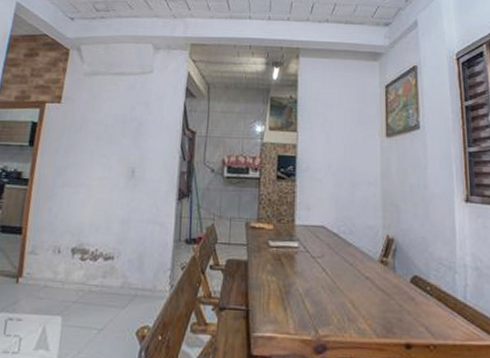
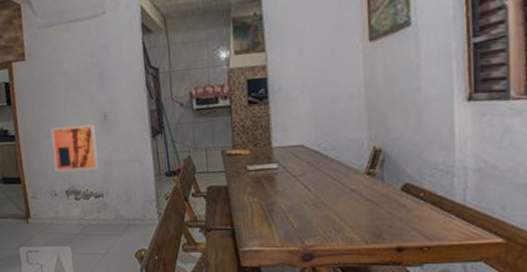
wall art: none [65,176,120,228] -> present [50,124,99,172]

